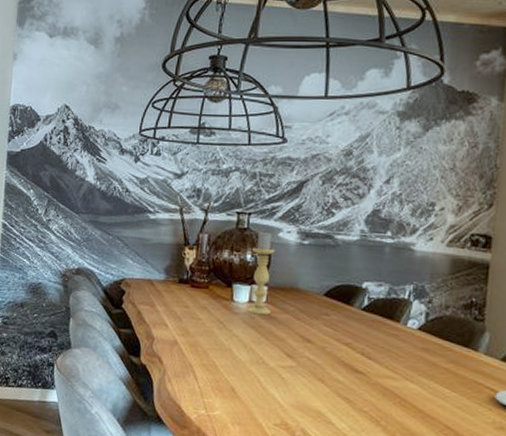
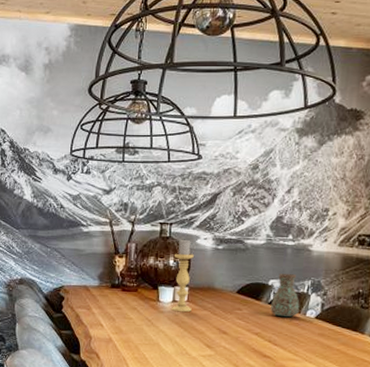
decorative vase: none [364,275,400,327] -> present [271,274,300,318]

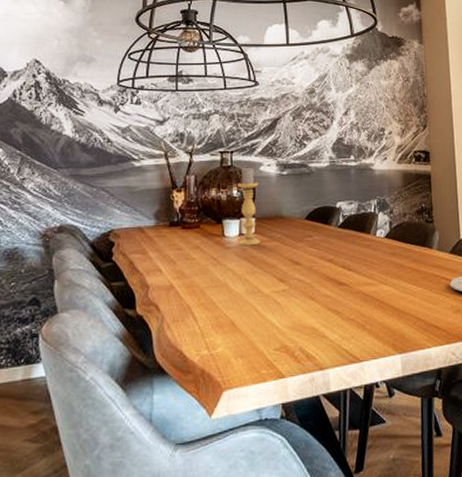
decorative vase: present [271,274,300,318] -> none [341,195,369,240]

